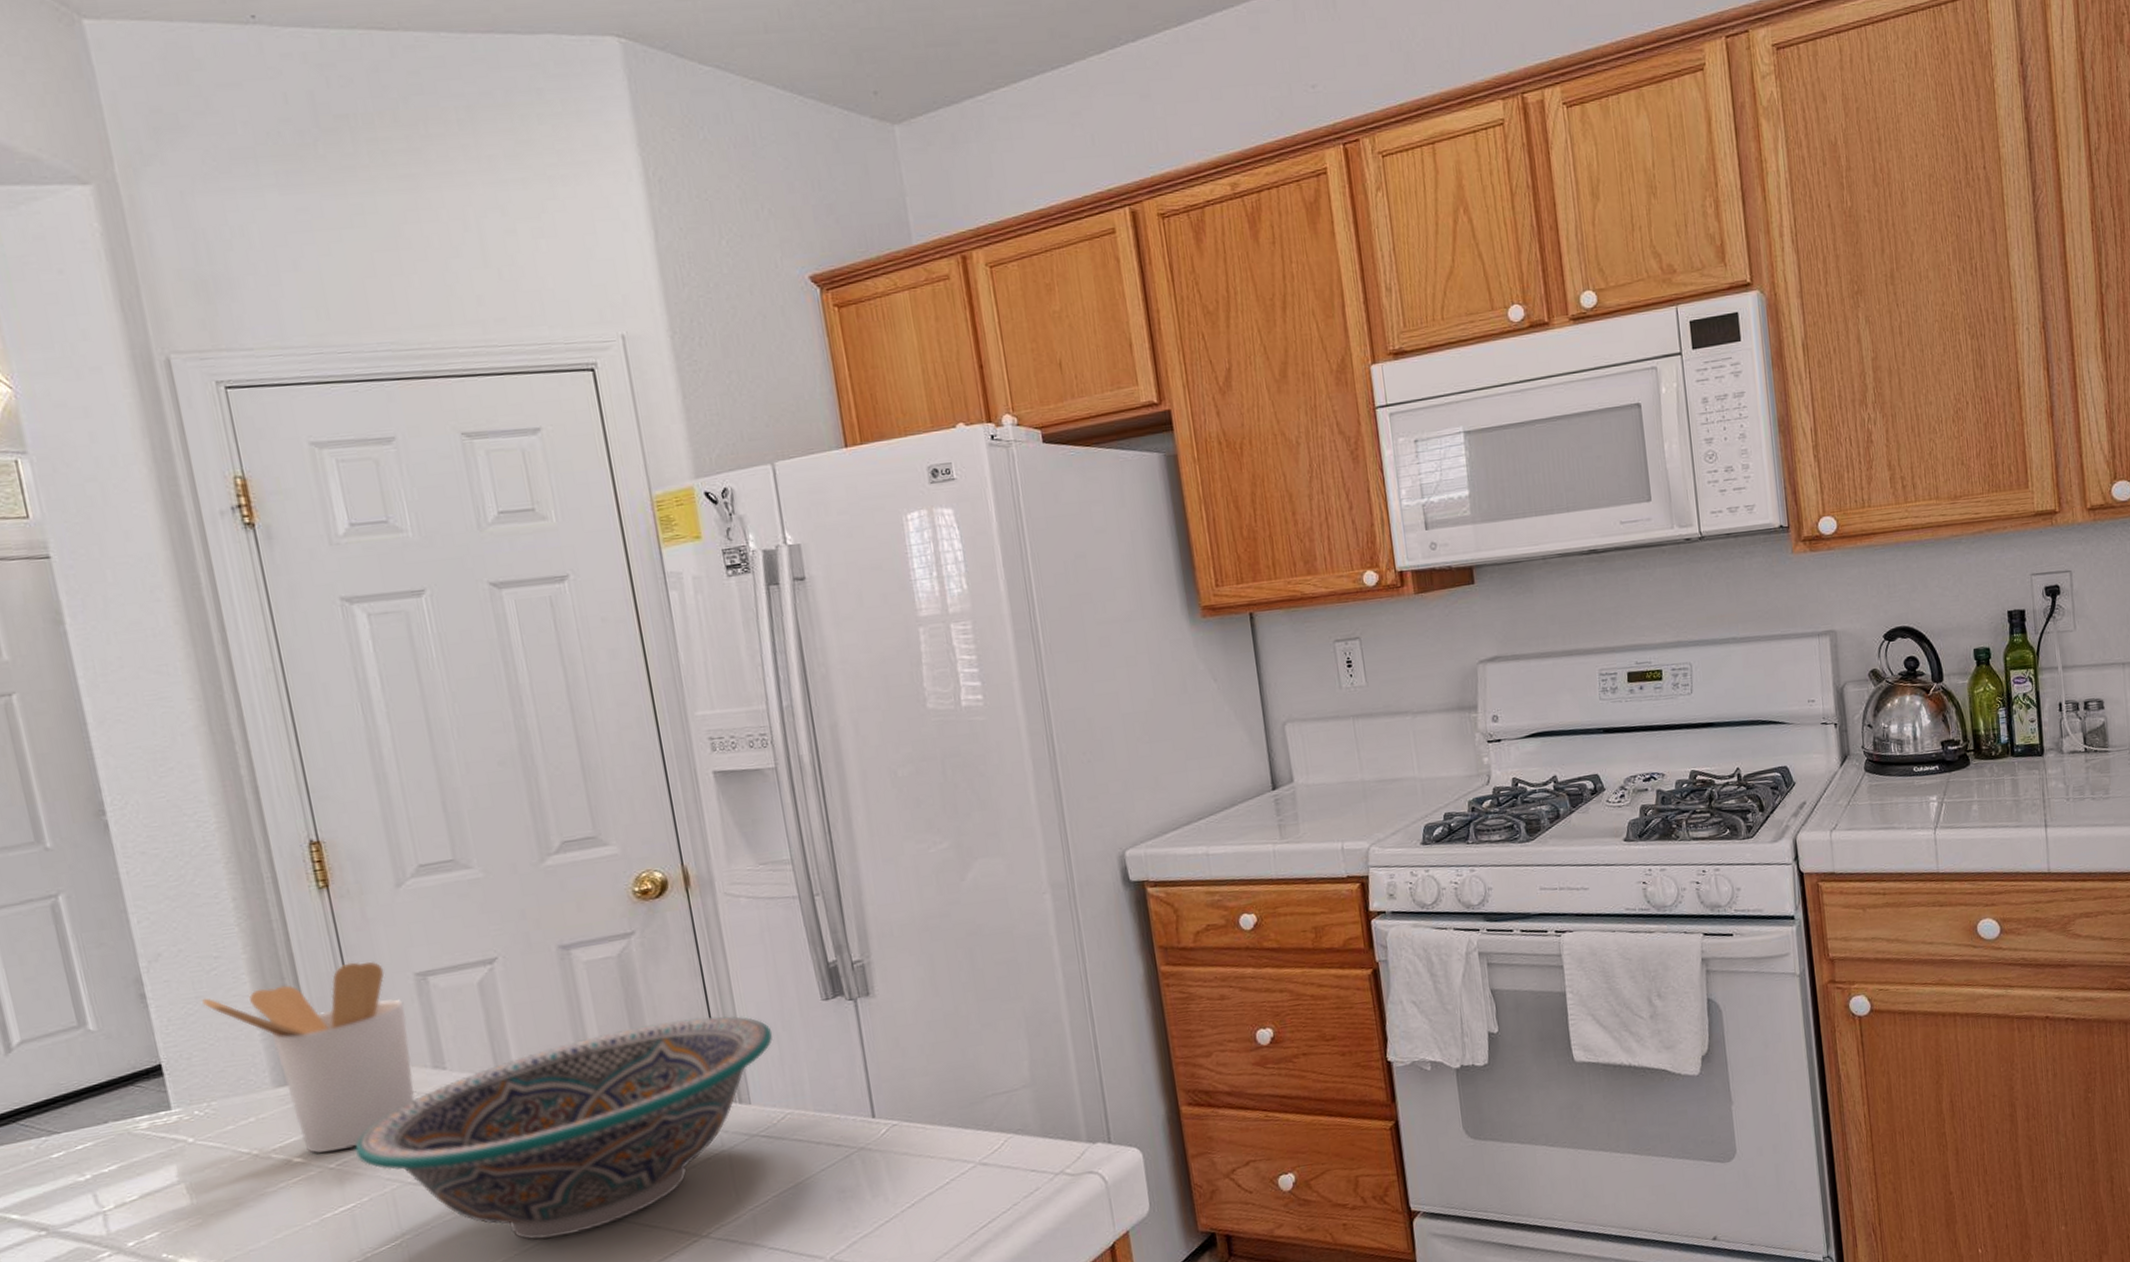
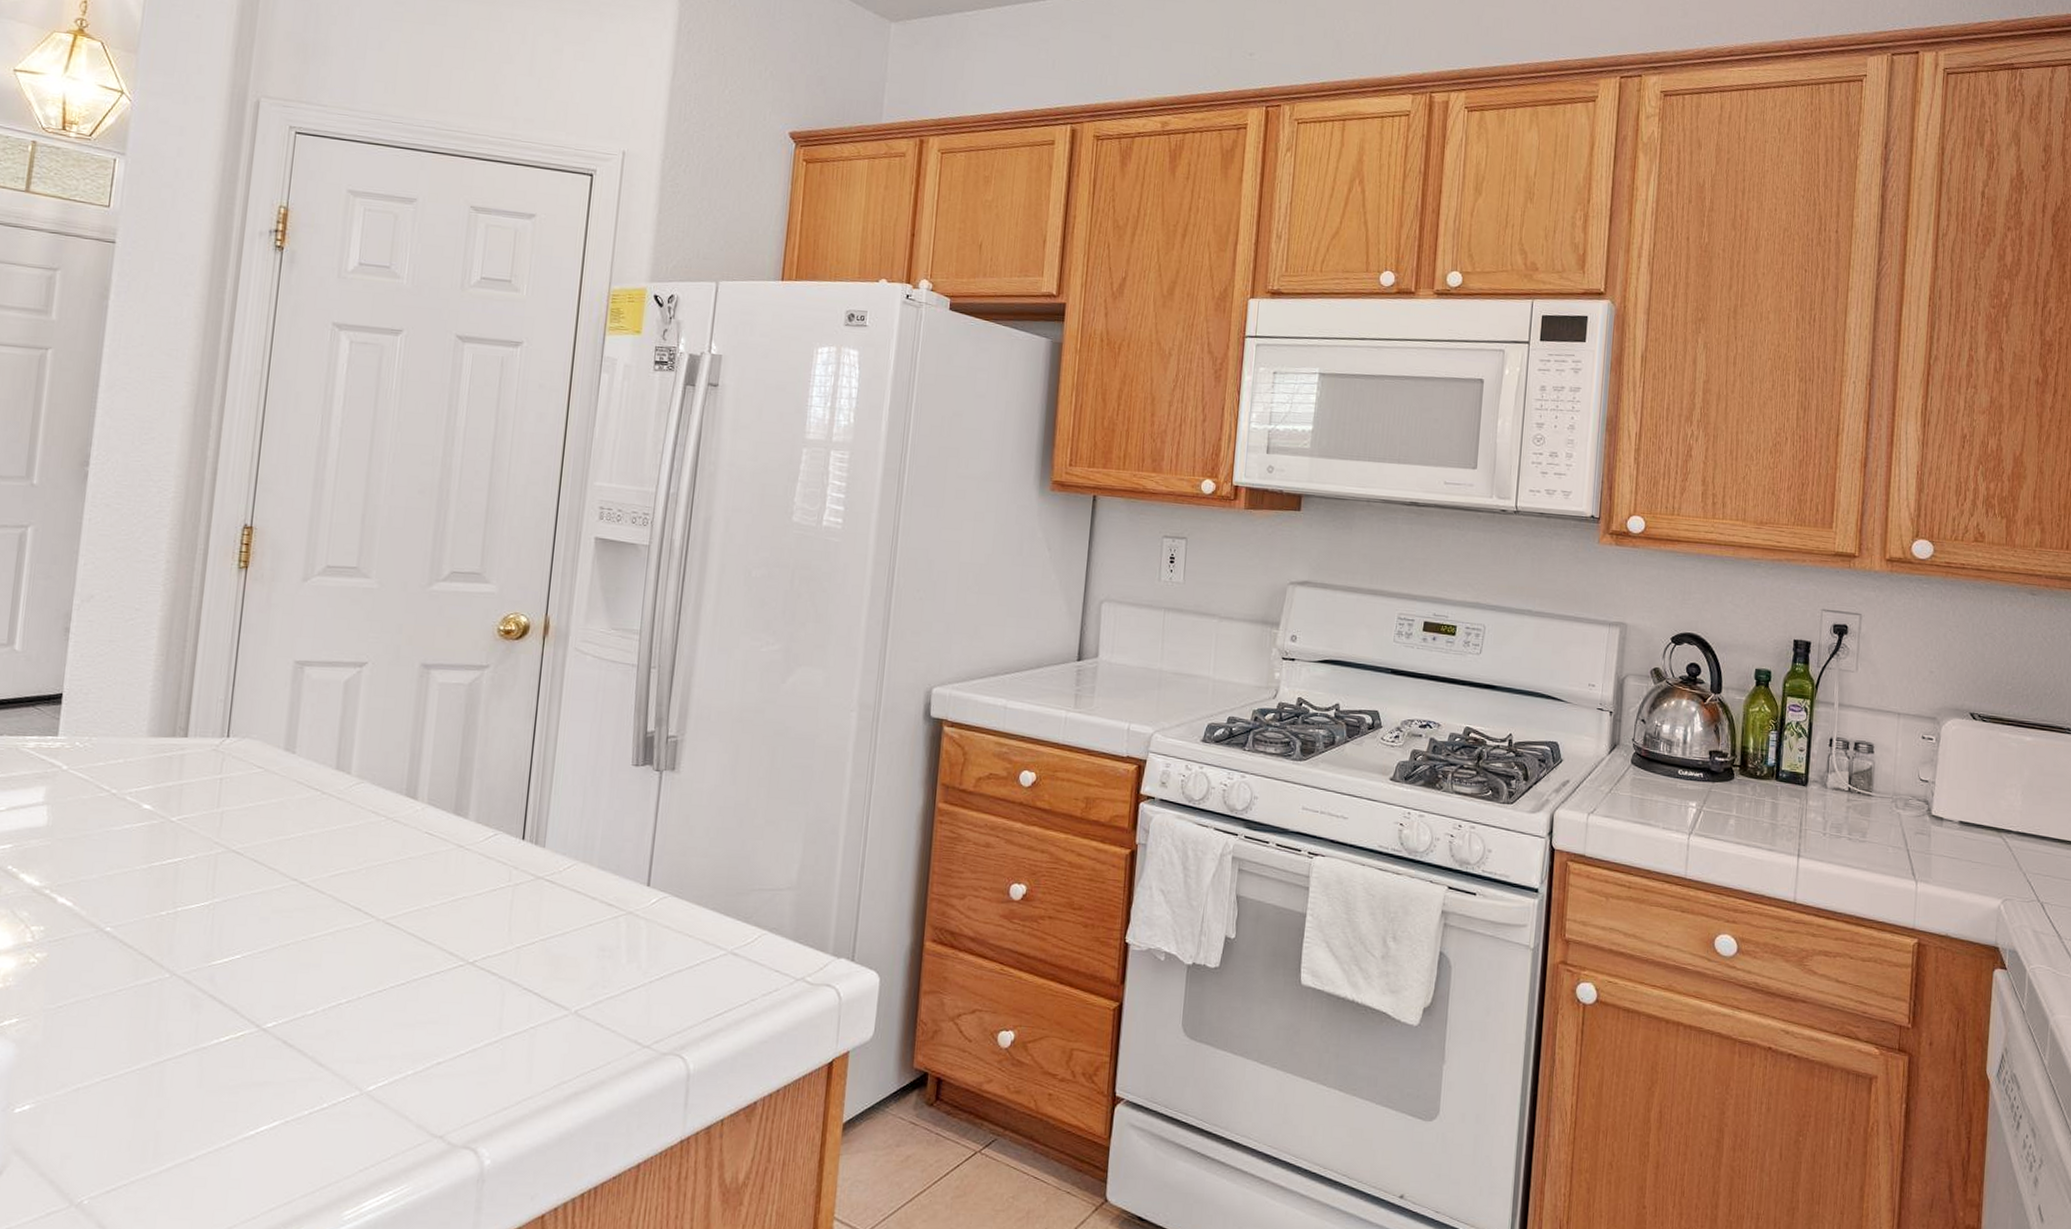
utensil holder: present [202,961,416,1153] -> none [113,639,278,807]
bowl: present [353,1015,773,1239] -> none [196,752,582,932]

